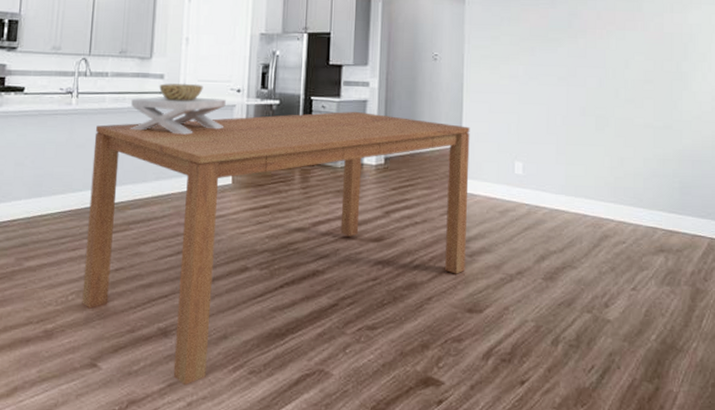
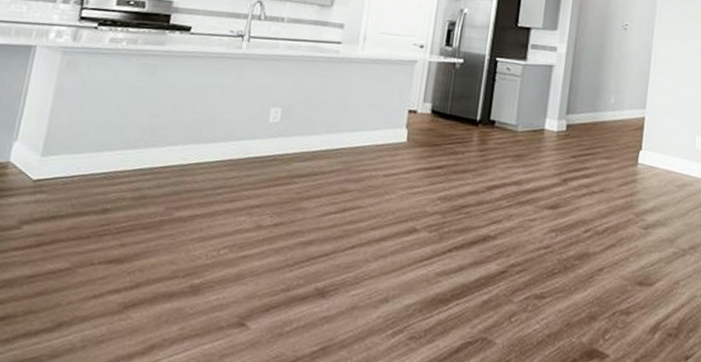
dining table: present [82,111,470,386] -> none [234,72,655,350]
decorative bowl: present [130,83,226,135] -> none [302,33,408,88]

